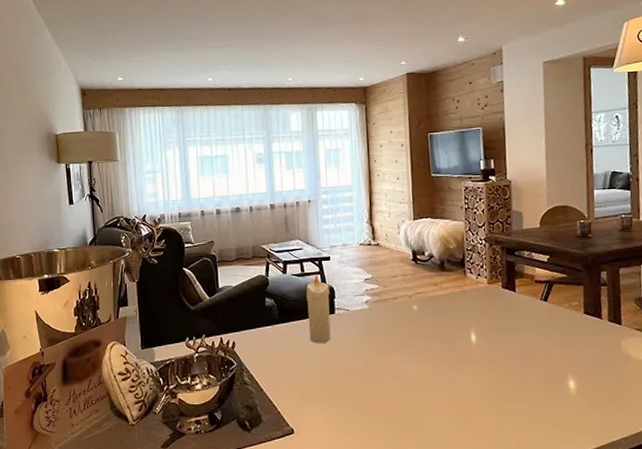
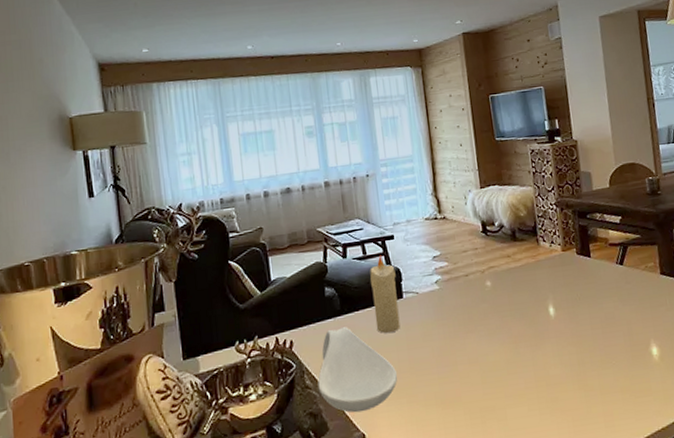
spoon rest: none [255,334,326,410] -> present [317,327,398,413]

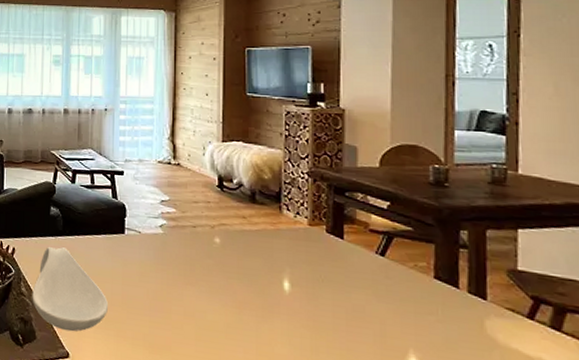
candle: present [370,255,401,333] -> none [94,187,121,264]

